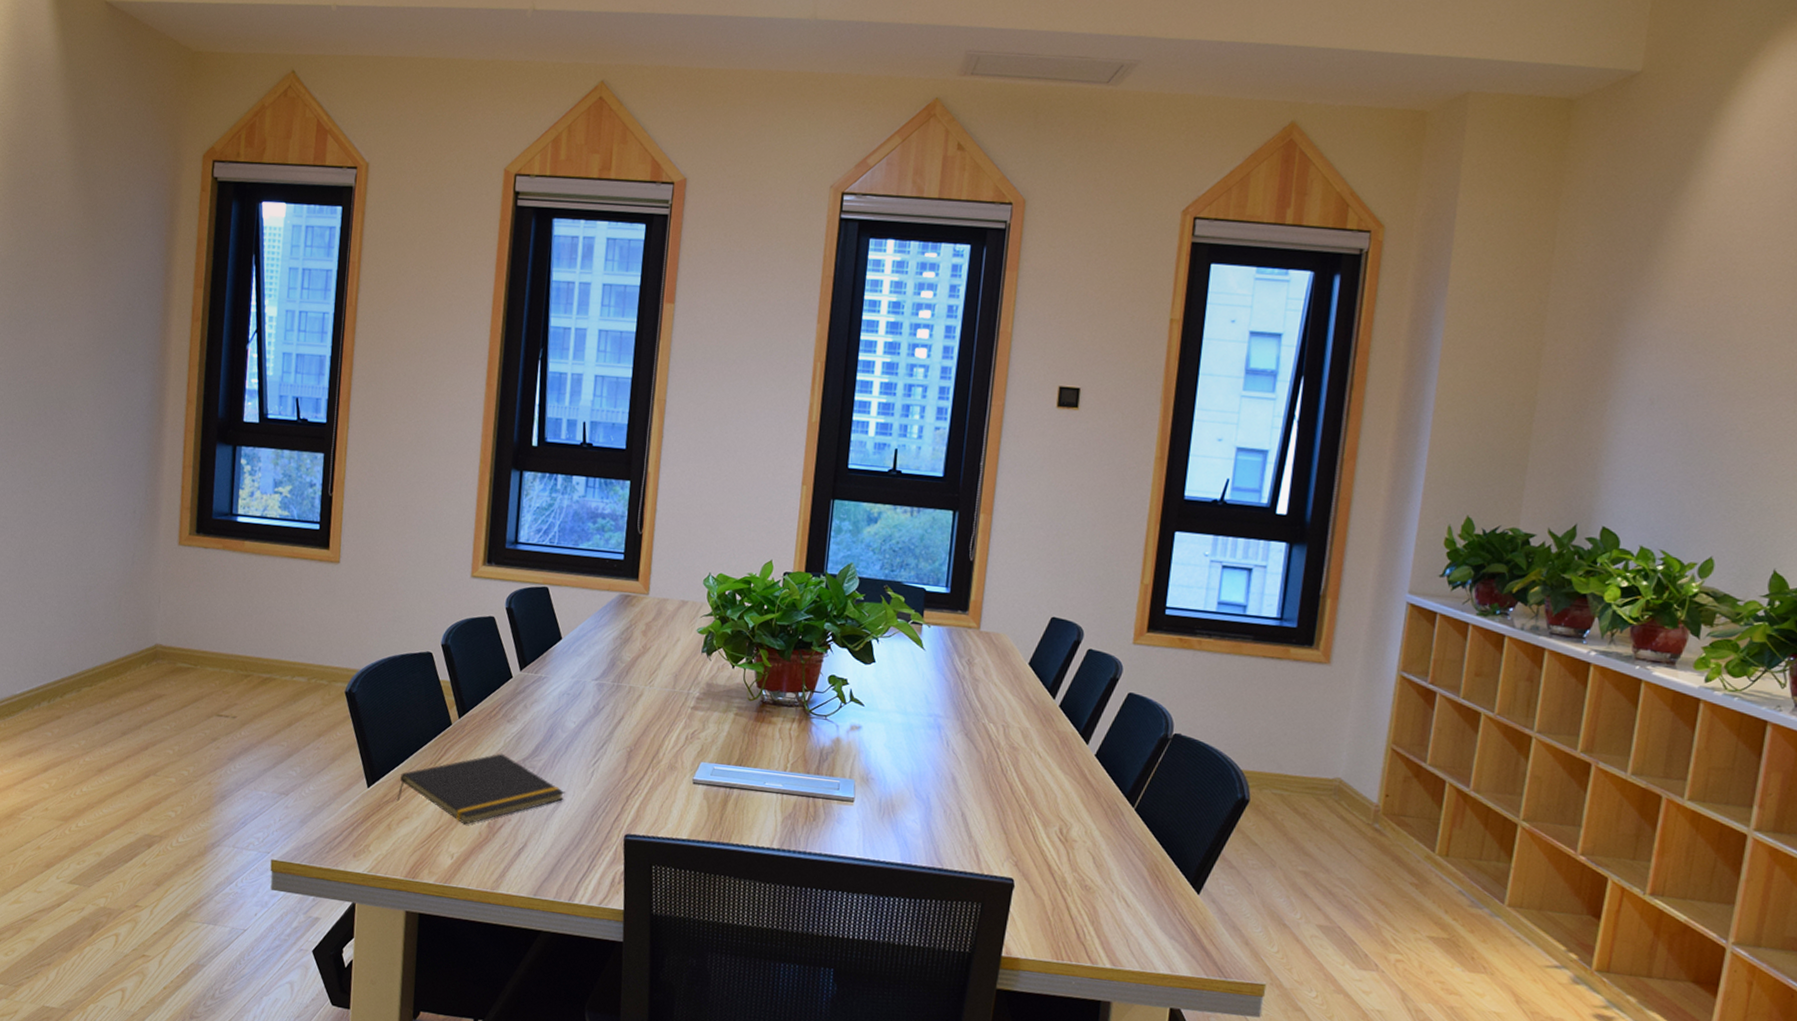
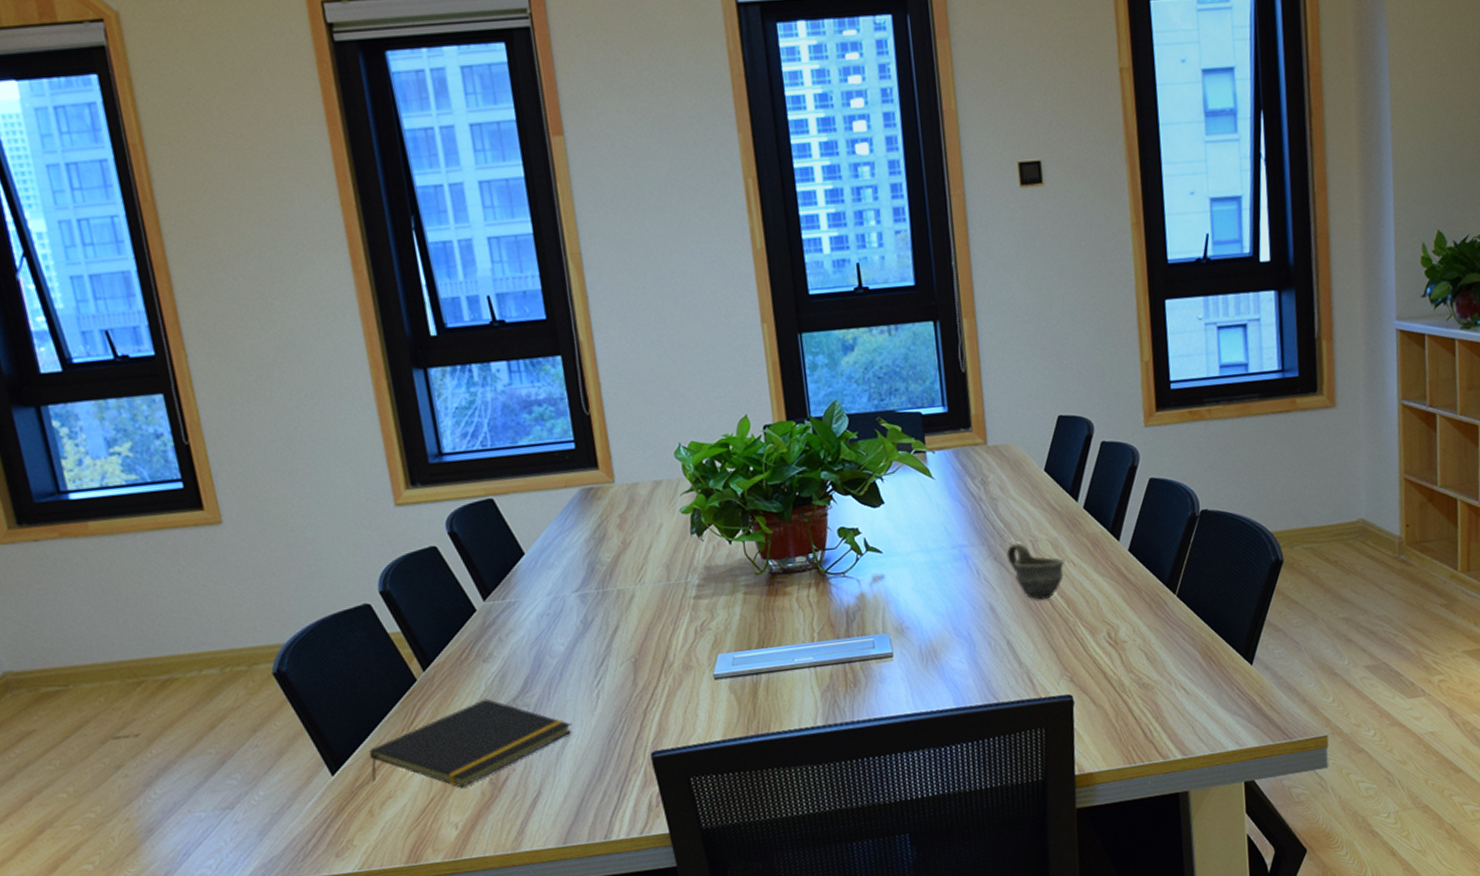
cup: none [977,724,1031,783] -> present [1006,543,1064,600]

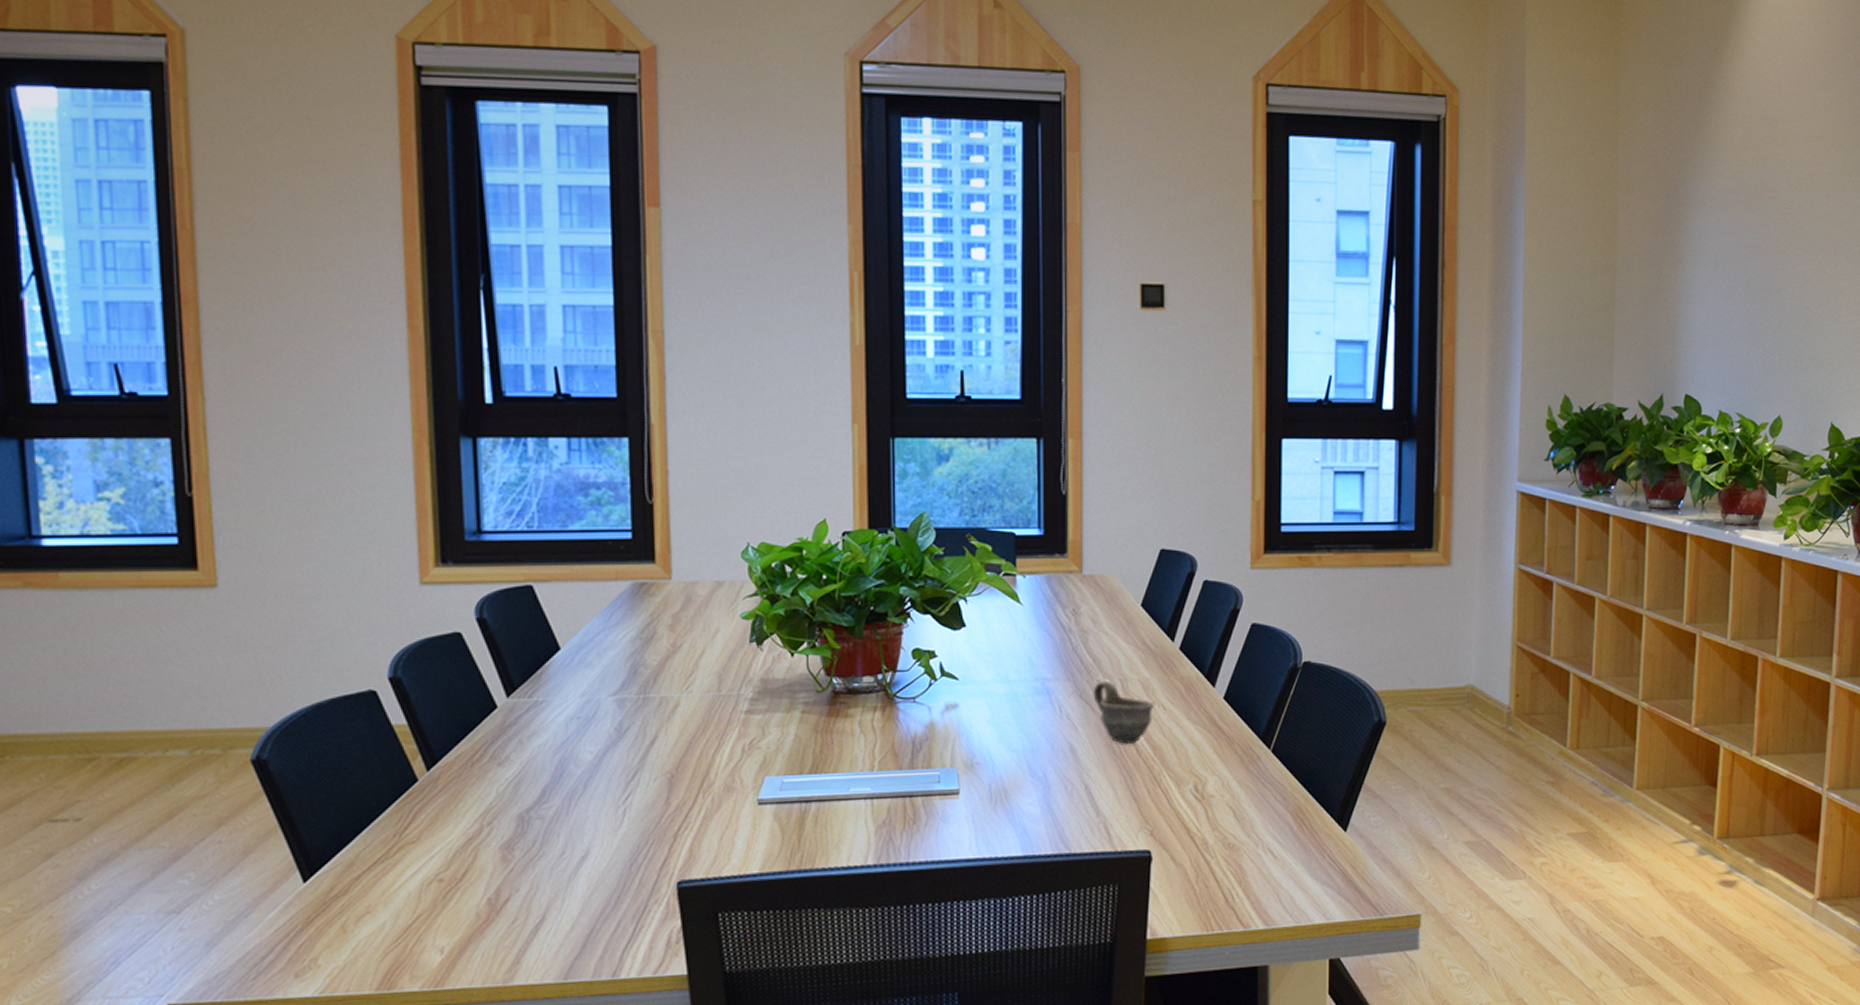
notepad: present [369,698,572,788] -> none [349,807,590,907]

